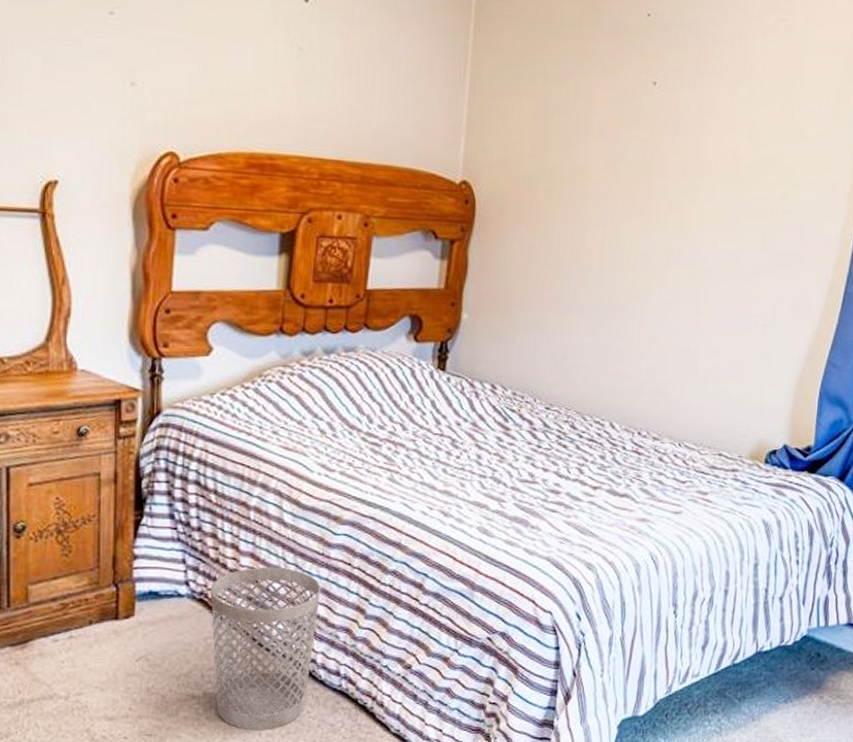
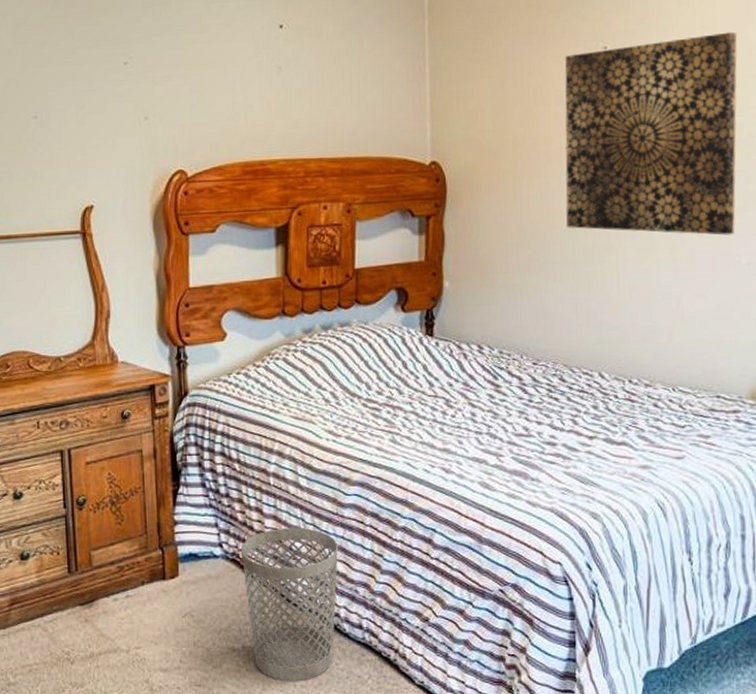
wall art: none [595,85,783,295] -> present [565,32,738,236]

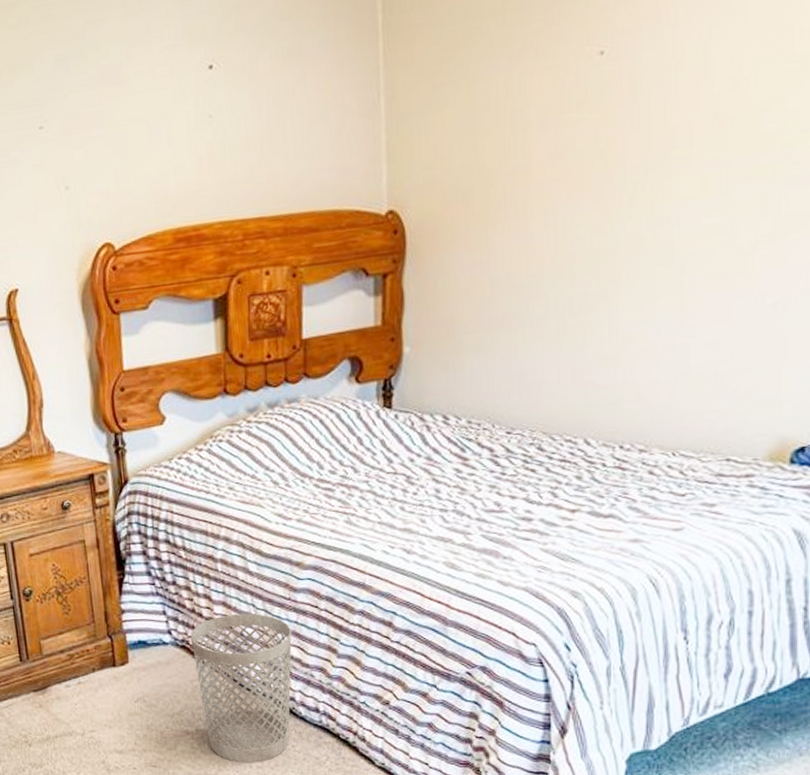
wall art: present [565,32,738,236] -> none [548,15,776,277]

